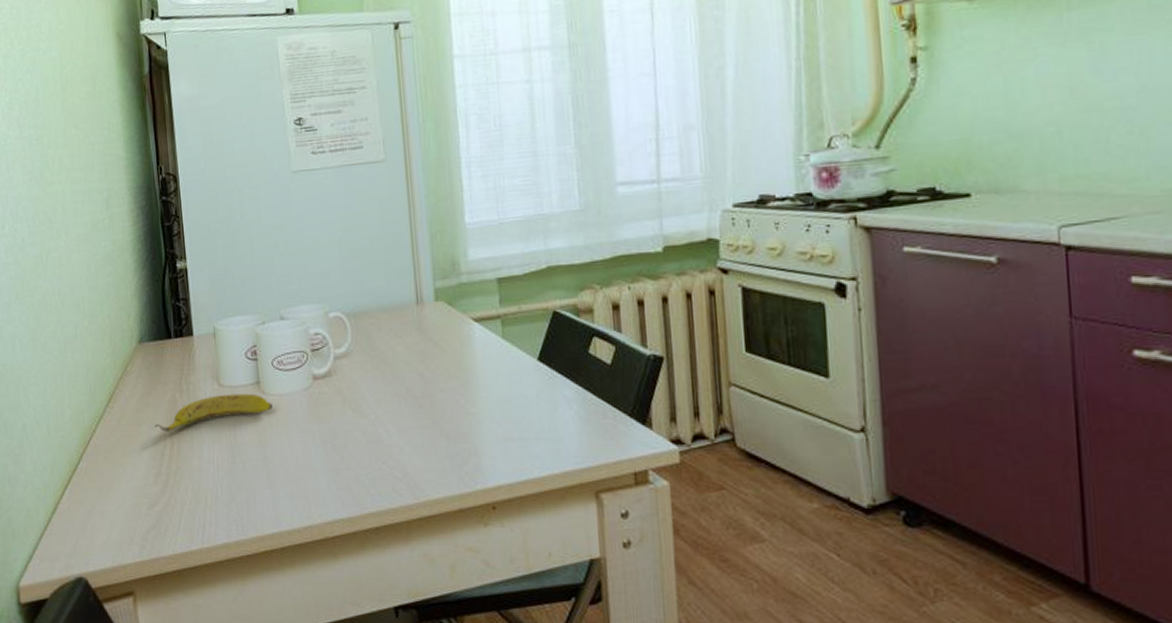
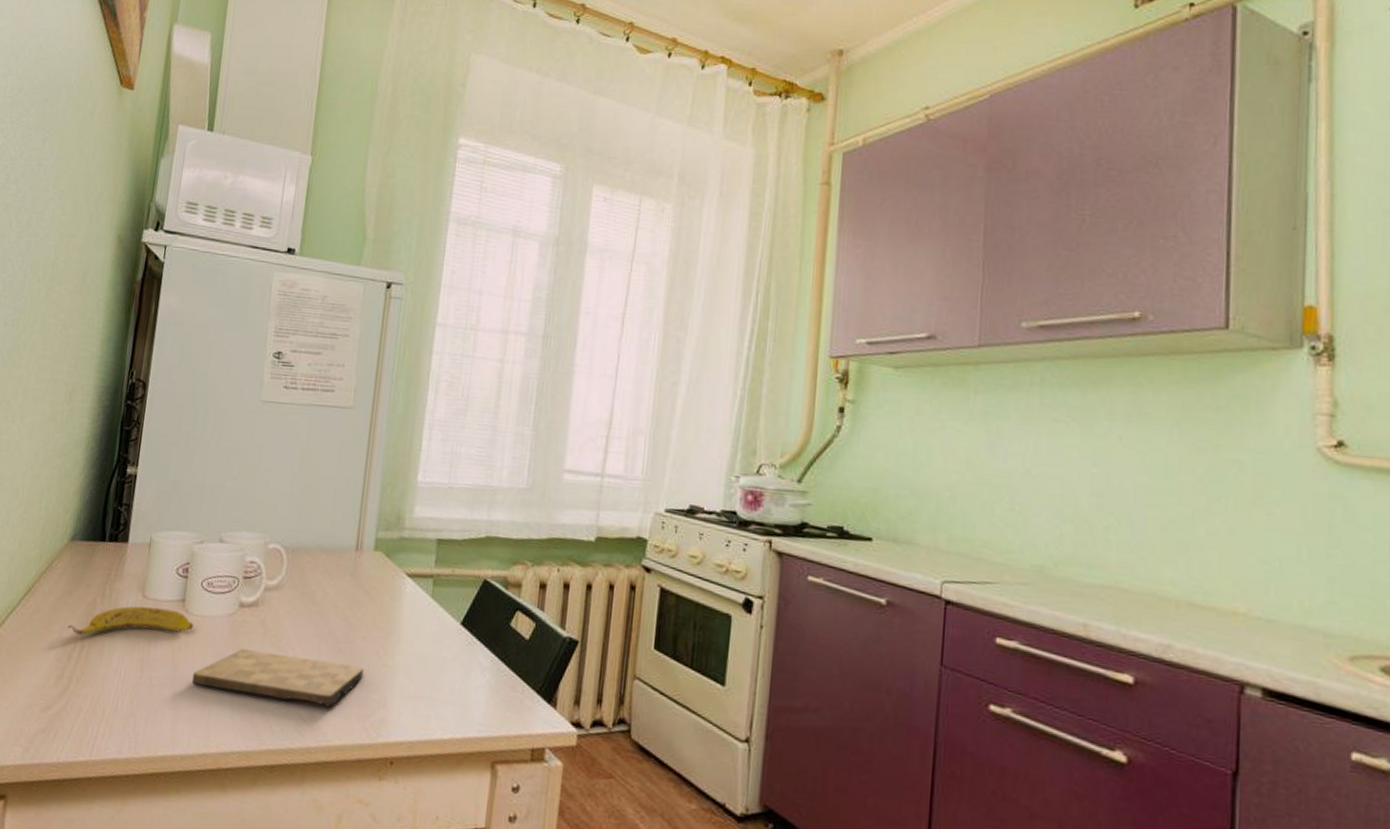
cutting board: none [282,419,449,465] -> present [191,649,364,708]

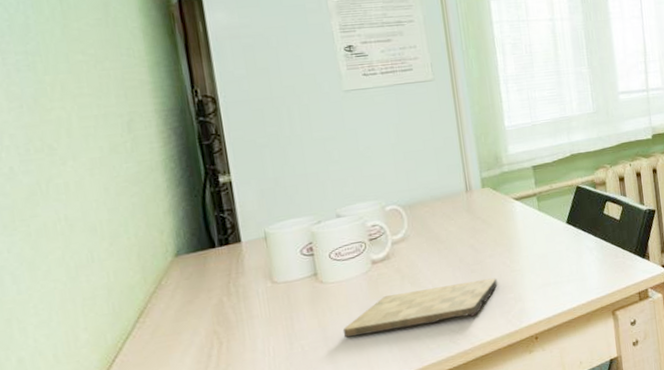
banana: present [68,606,193,635] -> none [198,284,332,335]

